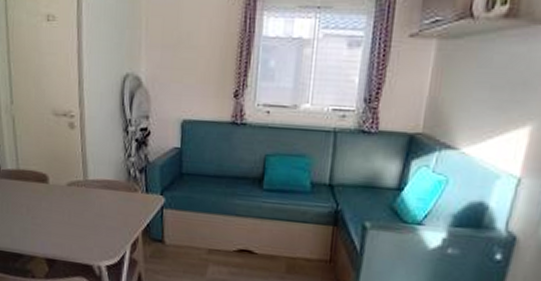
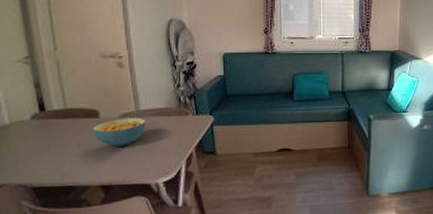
cereal bowl: none [41,186,93,219] -> present [92,117,146,146]

